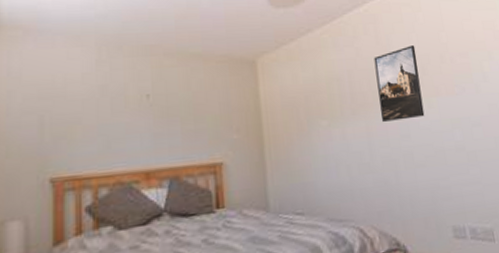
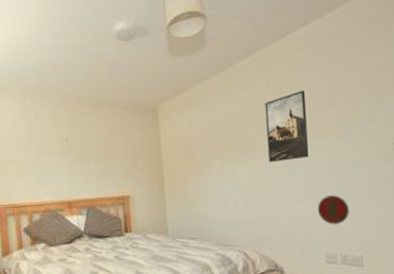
decorative plate: none [438,158,474,193] -> present [317,195,349,225]

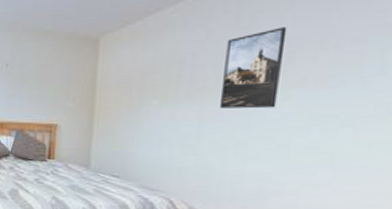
decorative plate: present [317,195,349,225] -> none [273,156,321,191]

